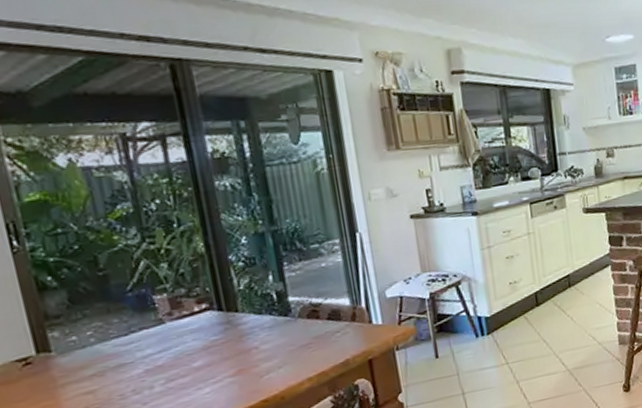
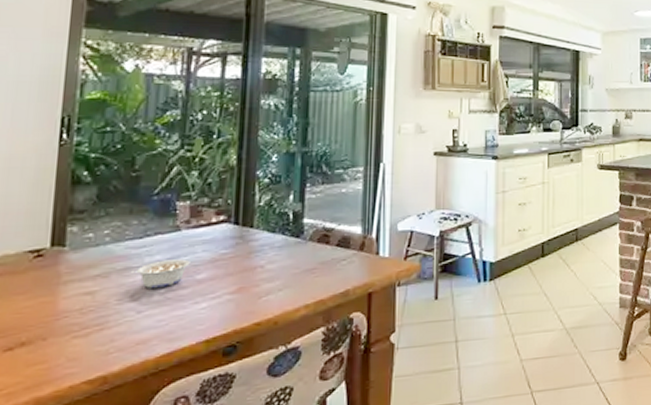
legume: none [126,349,184,381] -> present [132,259,190,288]

